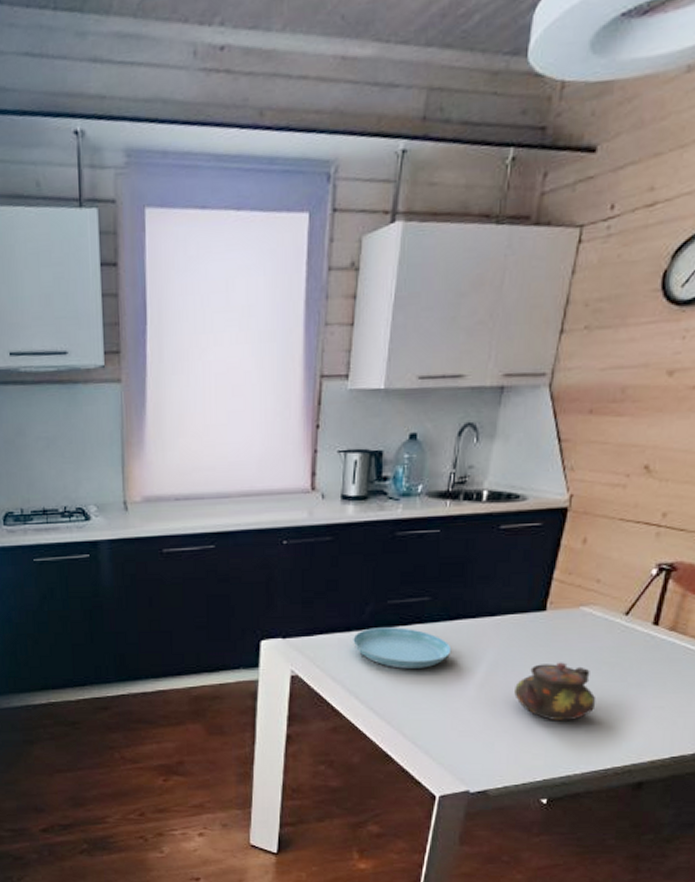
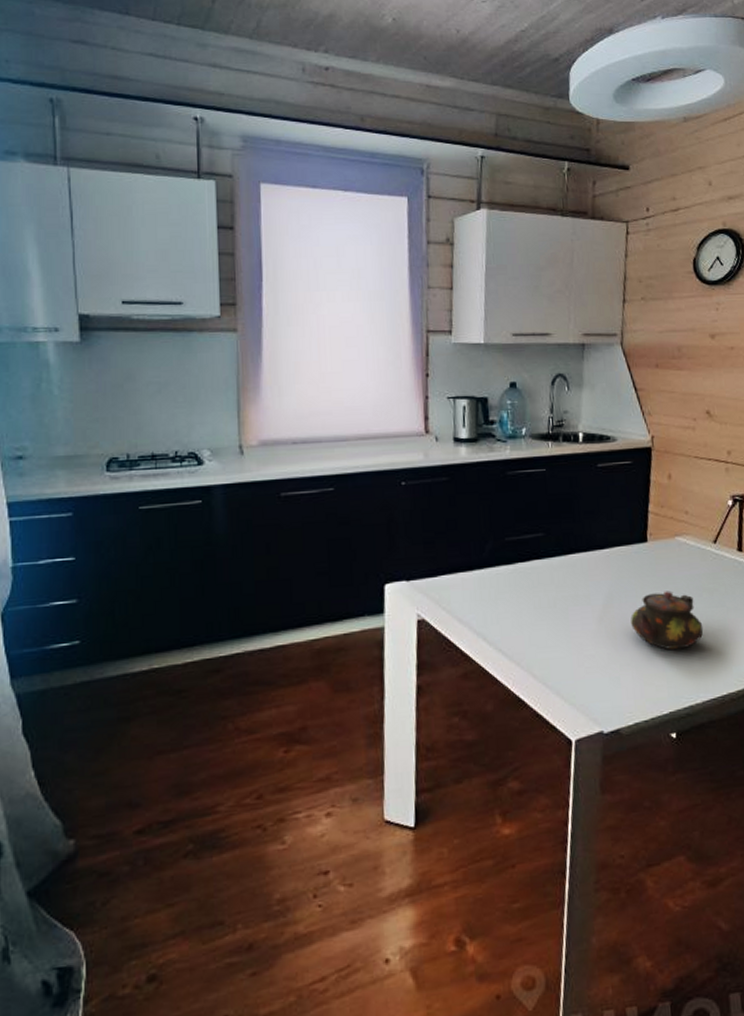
saucer: present [353,627,452,669] -> none [476,564,569,606]

